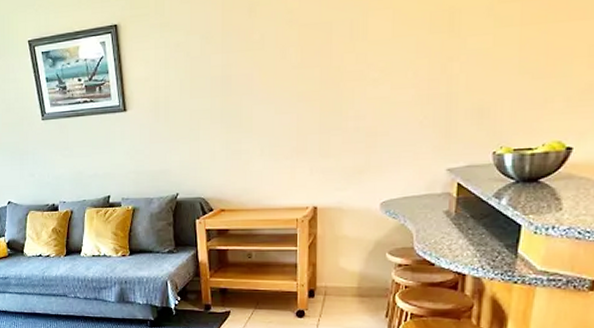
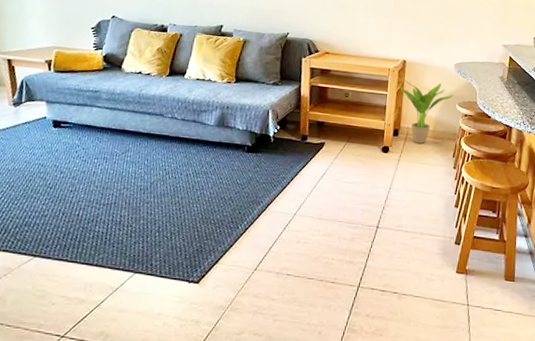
potted plant: none [311,227,382,304] -> present [399,77,454,144]

